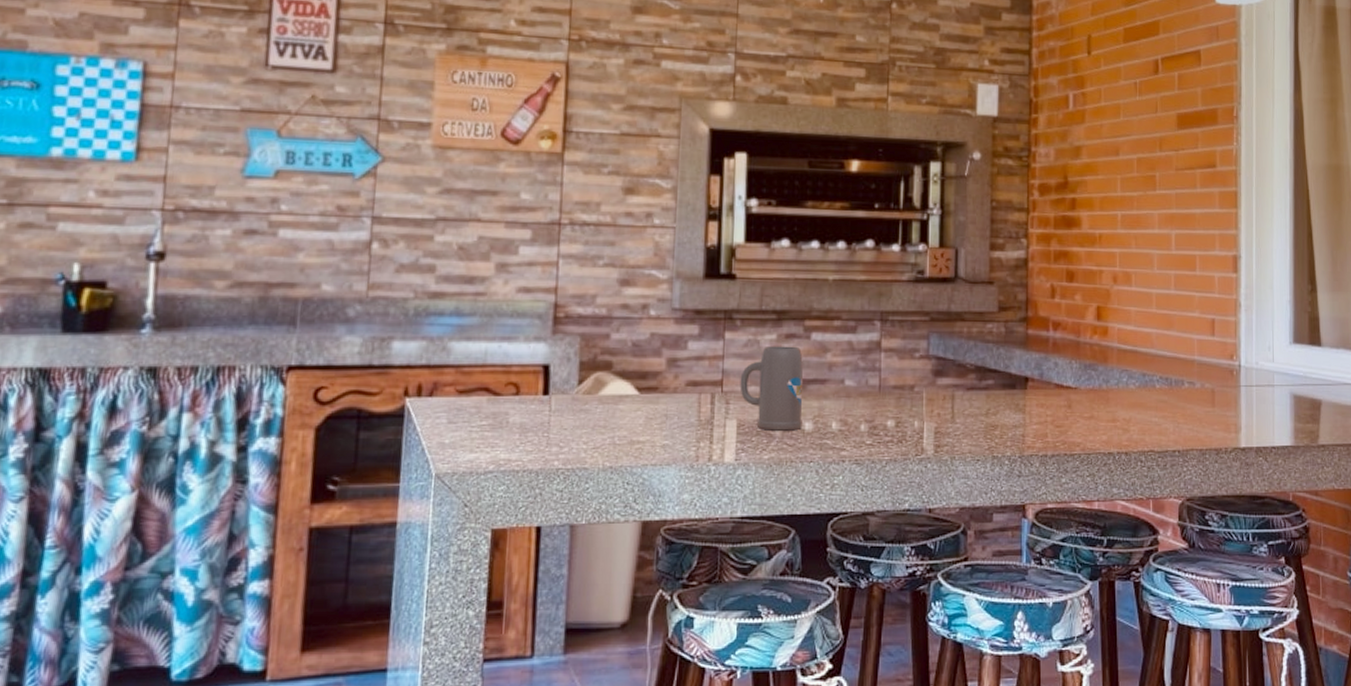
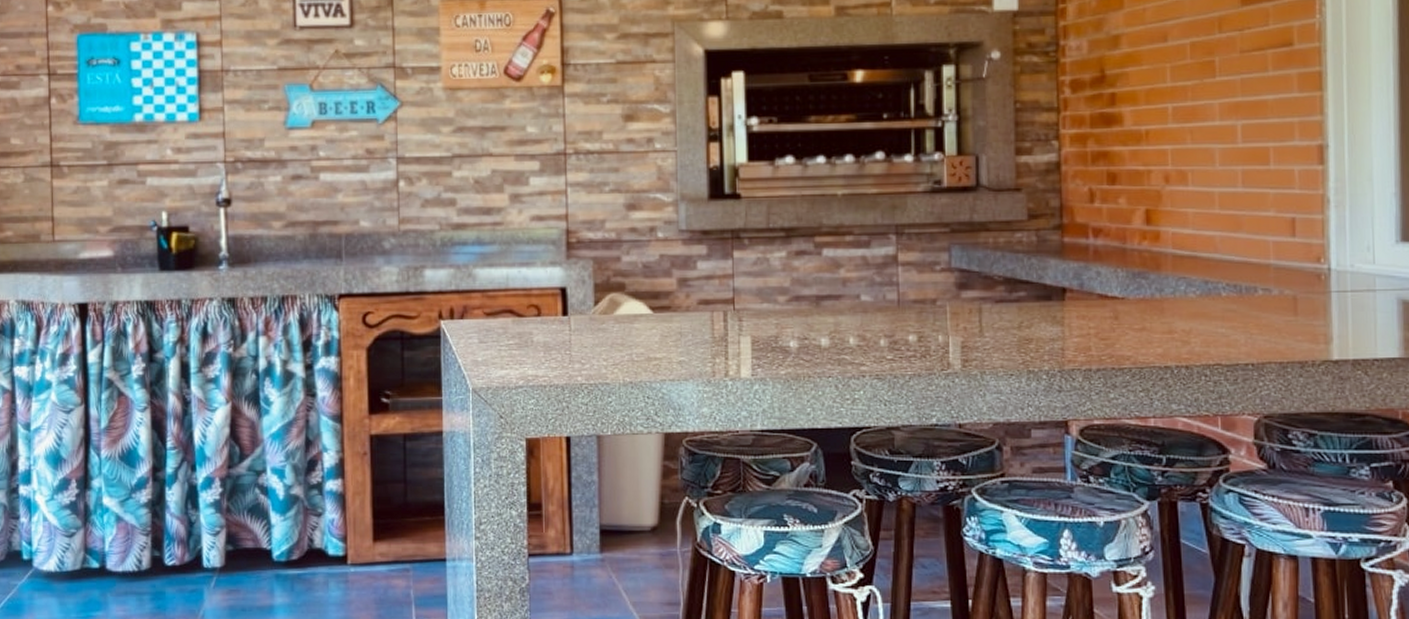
beer mug: present [740,345,803,431] -> none [751,263,818,347]

